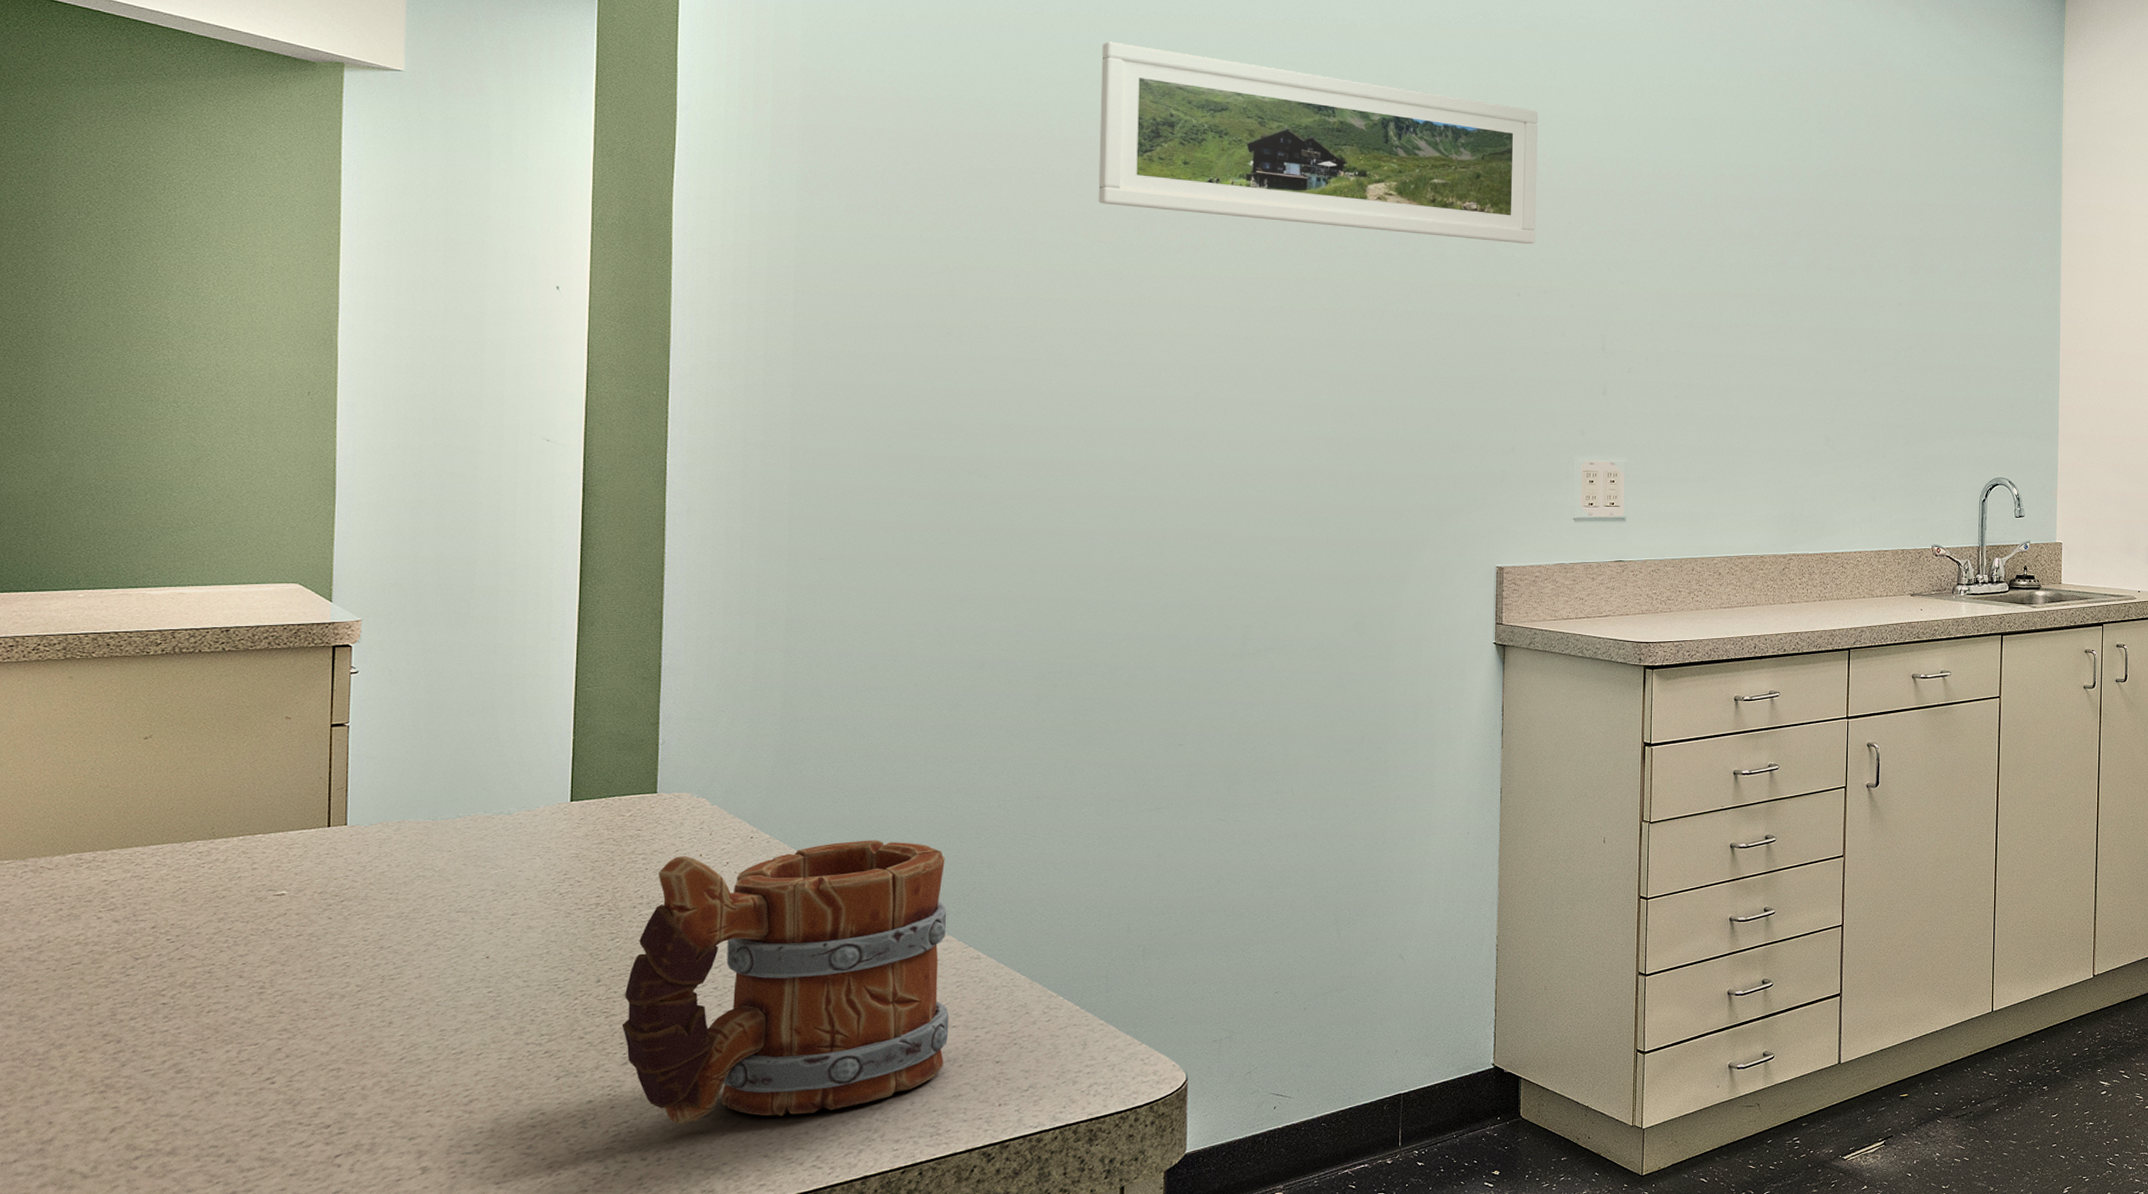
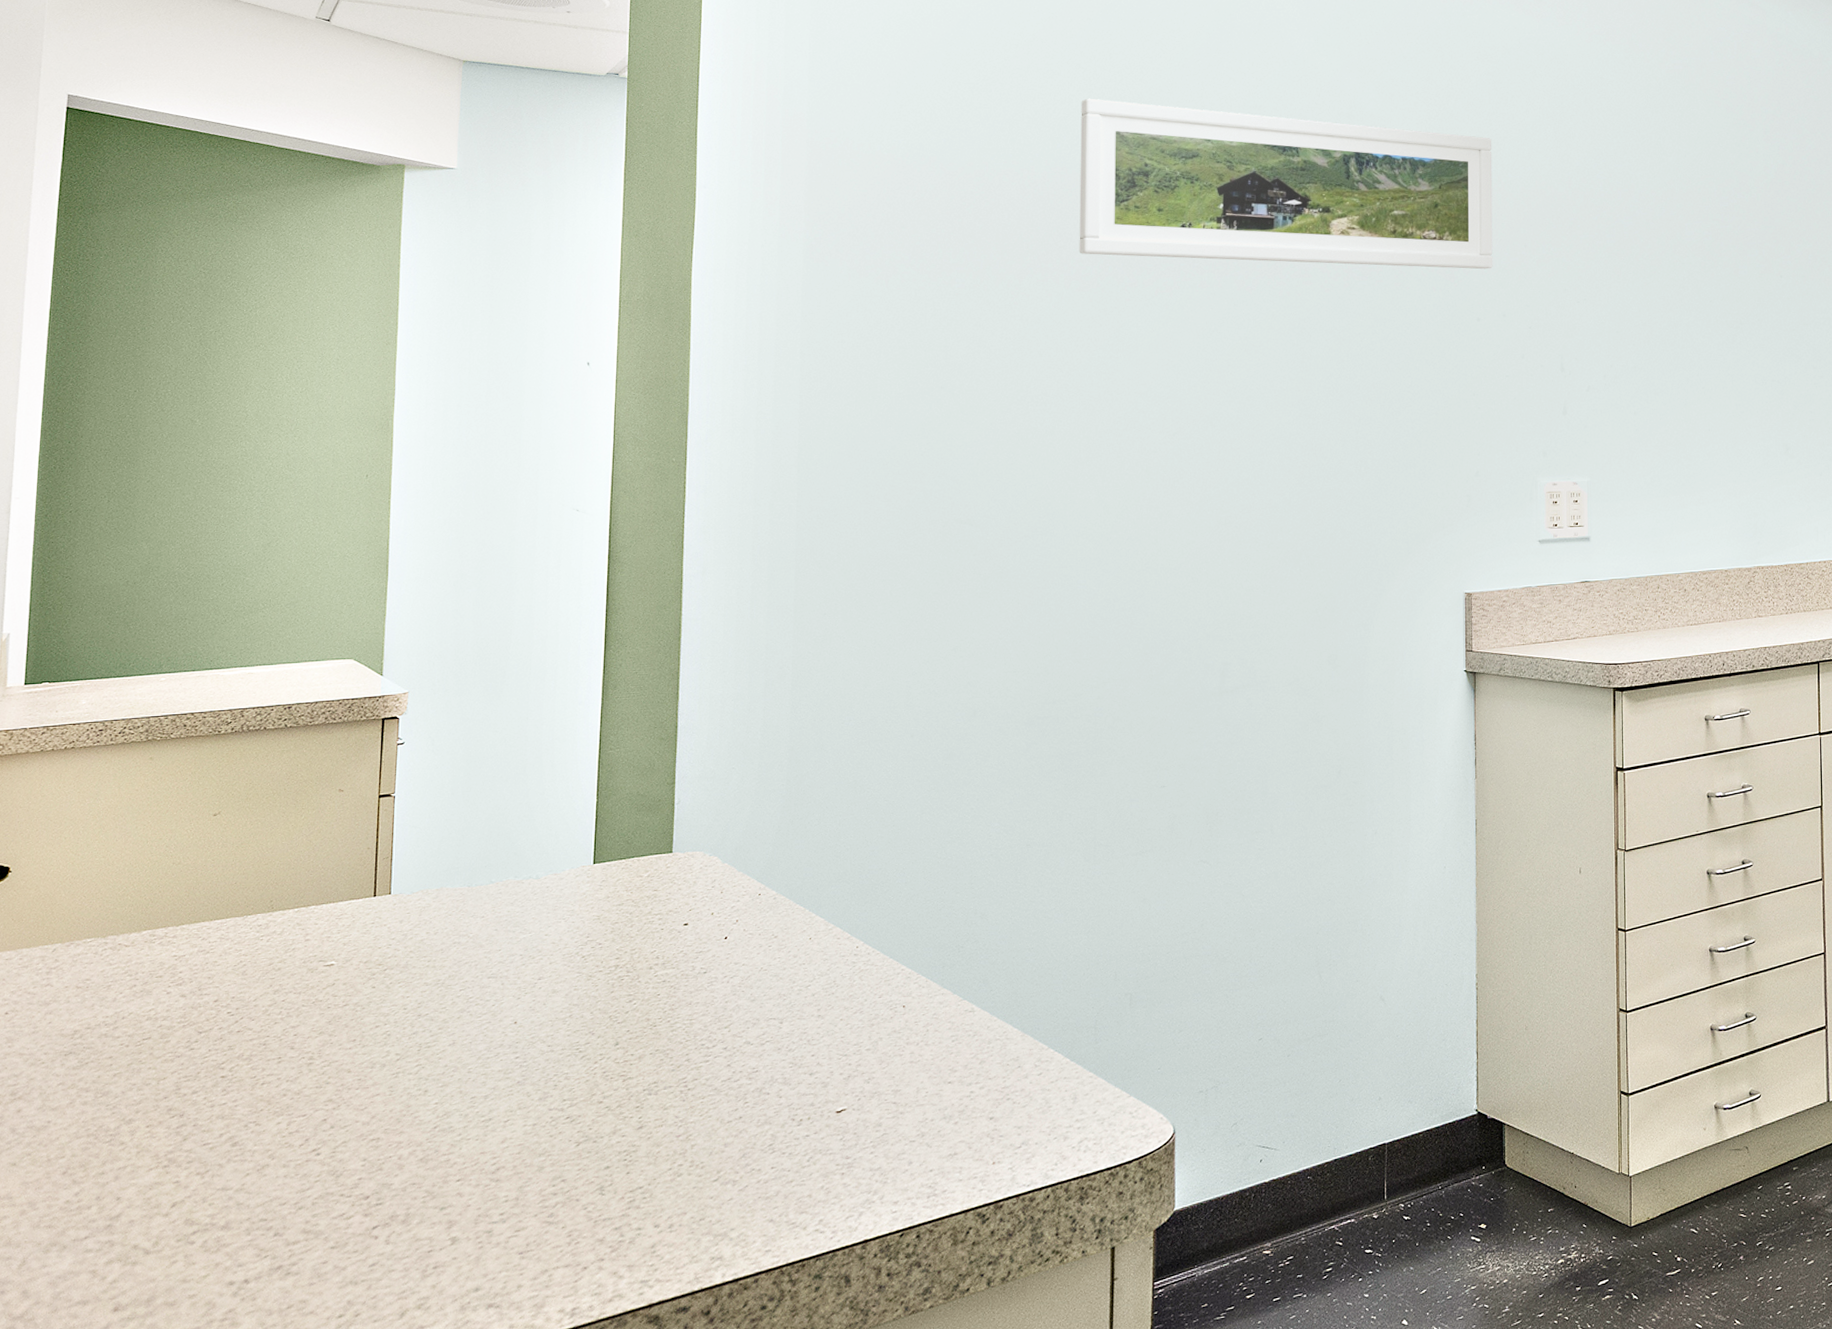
mug: present [621,840,949,1124] -> none [637,893,945,1189]

